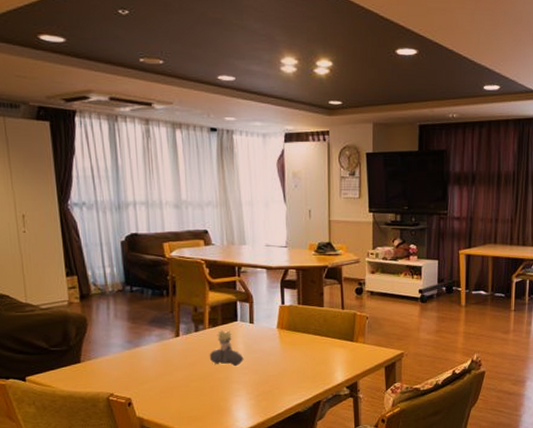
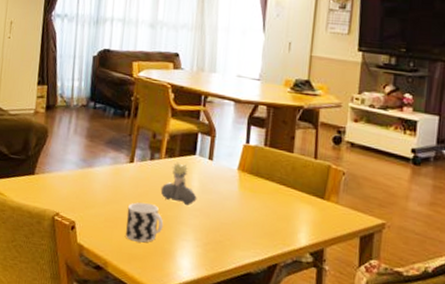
cup: none [180,370,217,405] -> present [126,202,164,243]

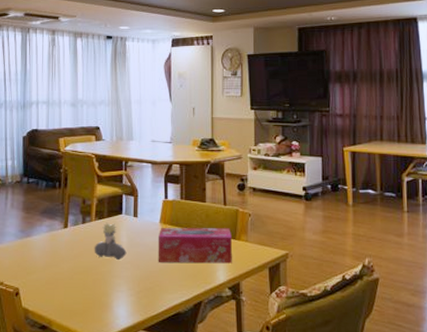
cup: present [126,202,164,243] -> none [65,263,99,299]
tissue box: none [231,176,320,227] -> present [158,228,232,264]

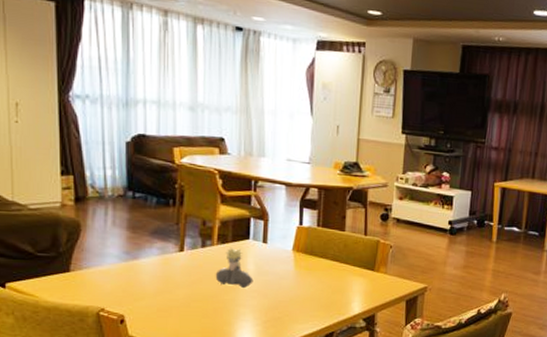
tissue box: present [158,228,232,264] -> none [288,256,370,295]

